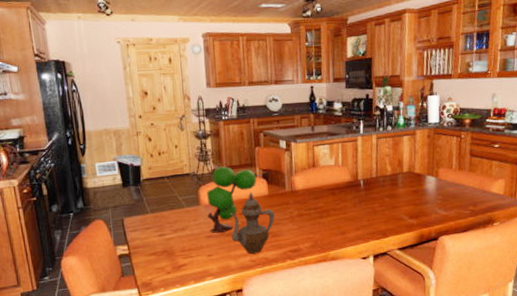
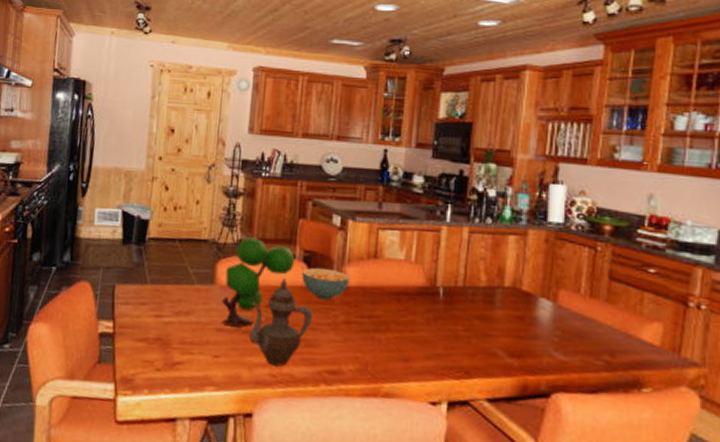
cereal bowl: none [263,180,298,203] -> present [302,267,350,301]

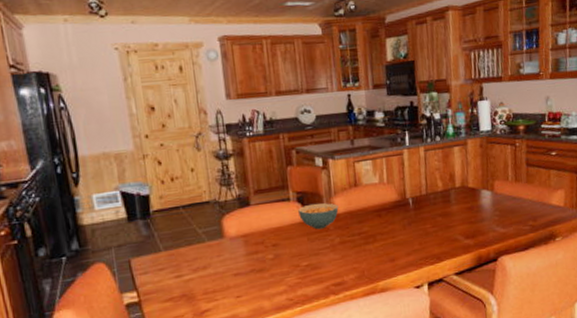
plant: present [221,237,296,328] -> none [232,190,291,270]
teapot: present [249,278,313,367] -> none [260,219,314,292]

